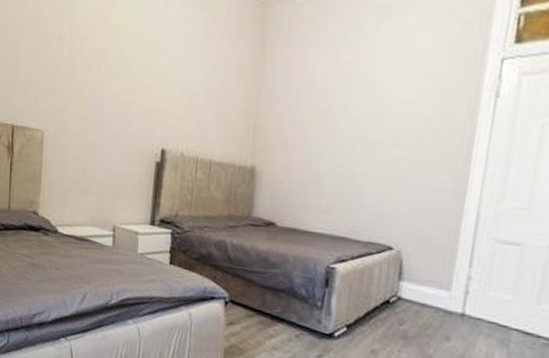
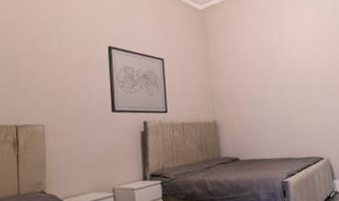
wall art: none [123,37,200,144] -> present [107,46,168,114]

